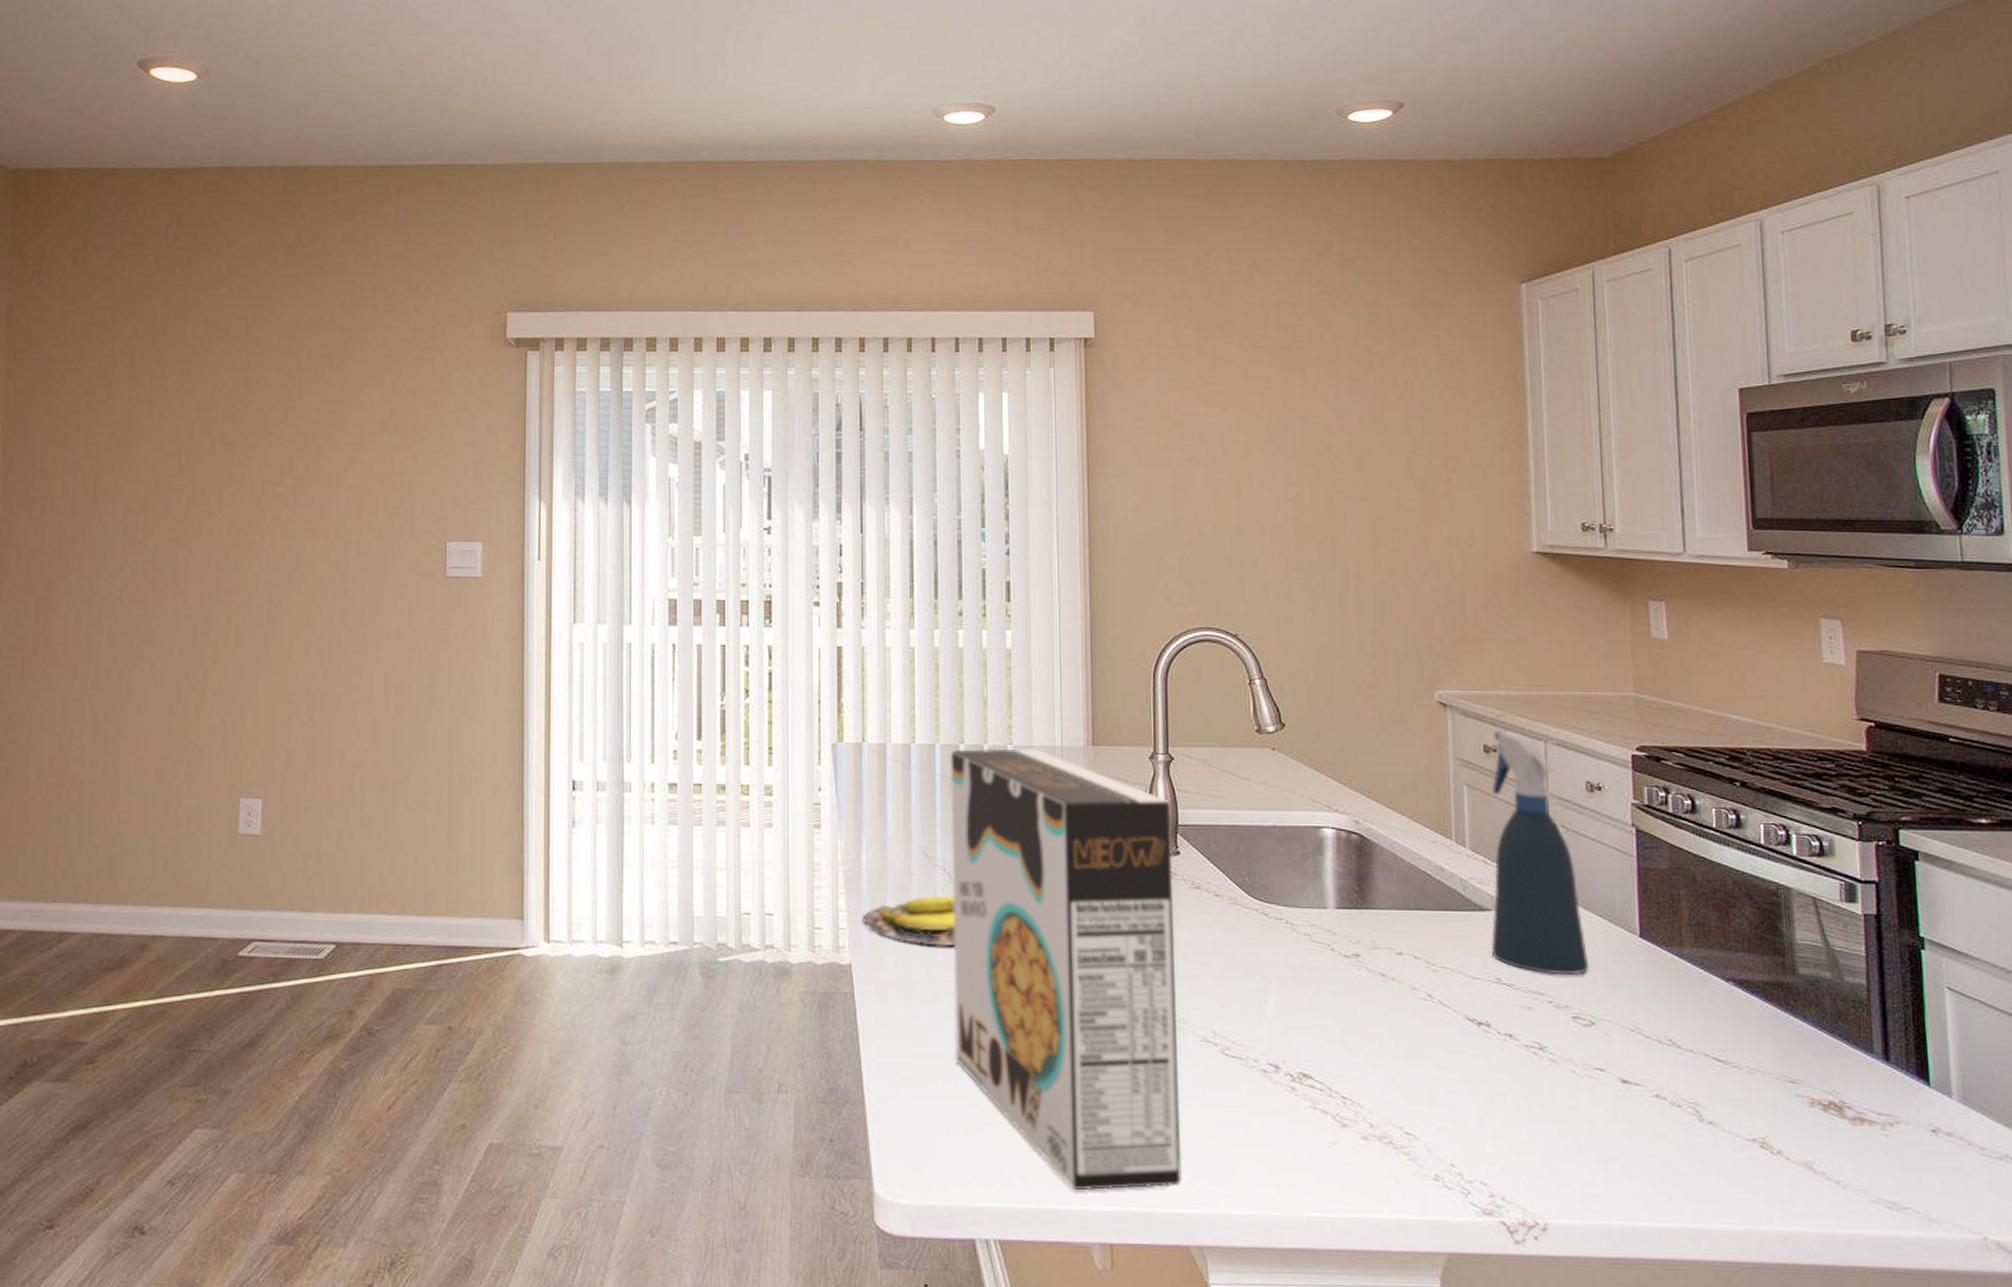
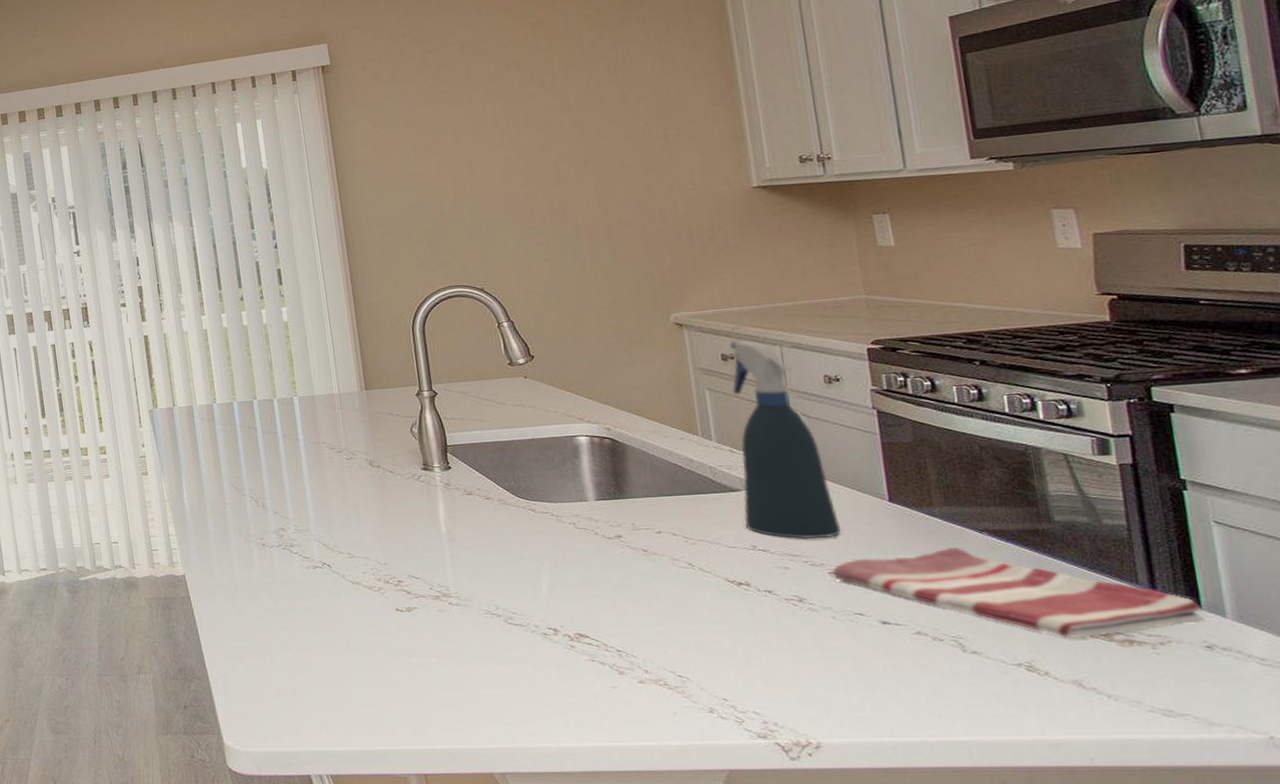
banana: present [863,895,955,947] -> none [190,516,268,557]
cereal box: present [950,748,1182,1191] -> none [246,397,481,735]
dish towel: none [1576,997,1932,1113] -> present [832,547,1205,638]

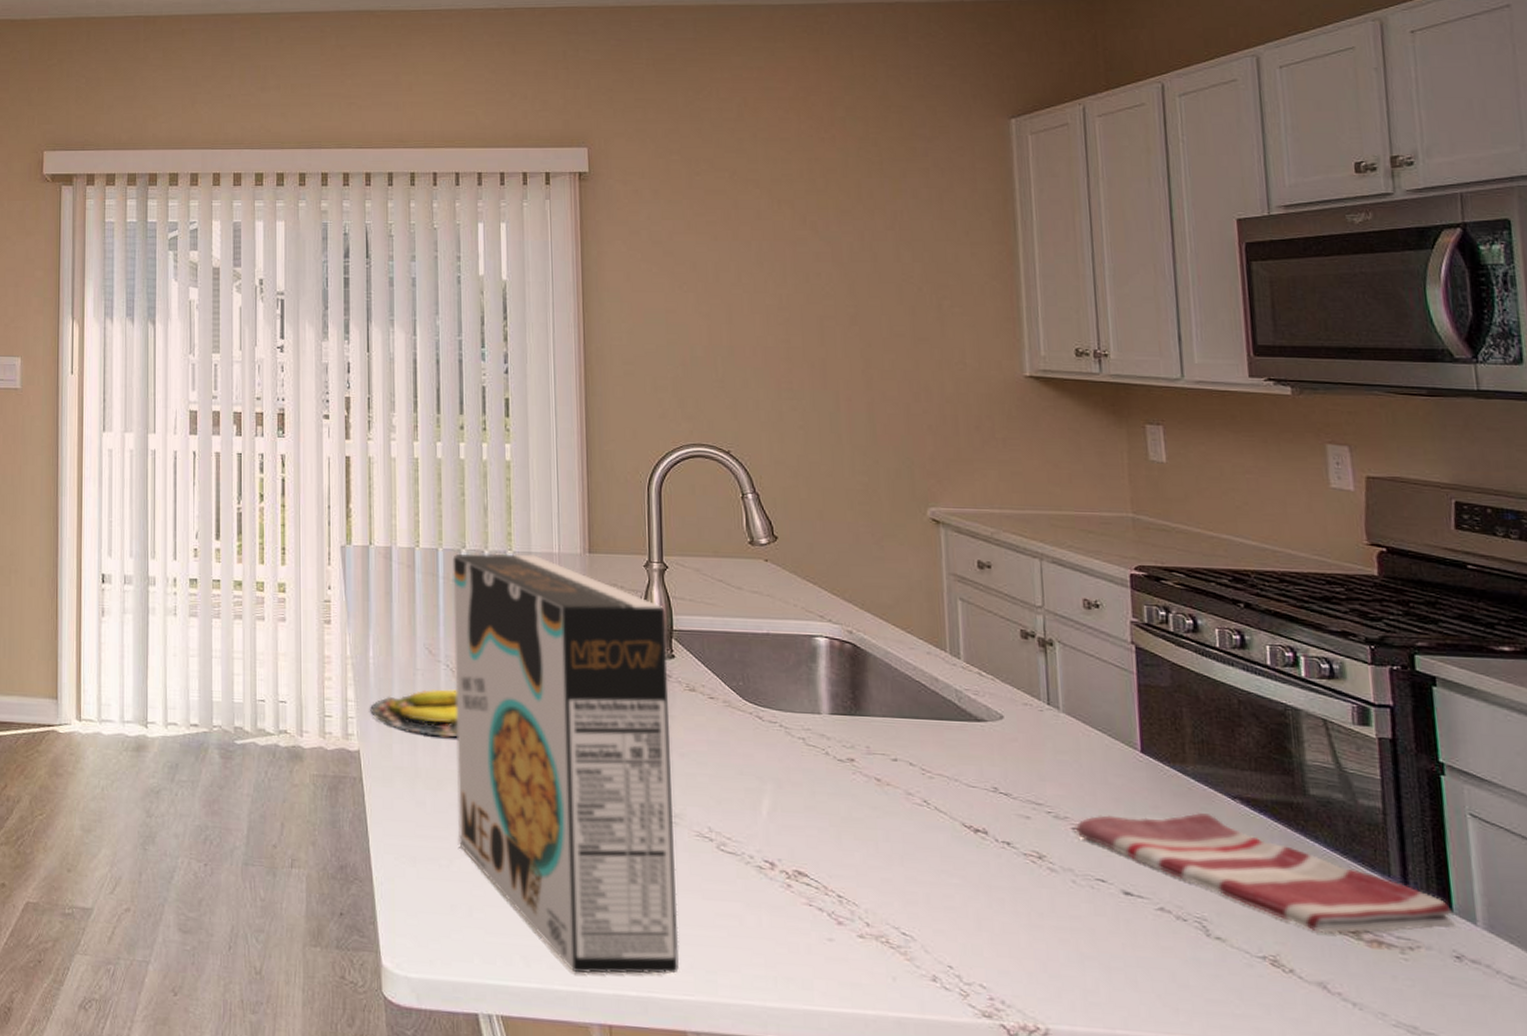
banana: none [190,516,268,557] -> present [370,689,458,737]
cereal box: none [246,397,481,735] -> present [453,553,679,974]
spray bottle: present [730,339,841,540] -> none [986,546,1088,787]

